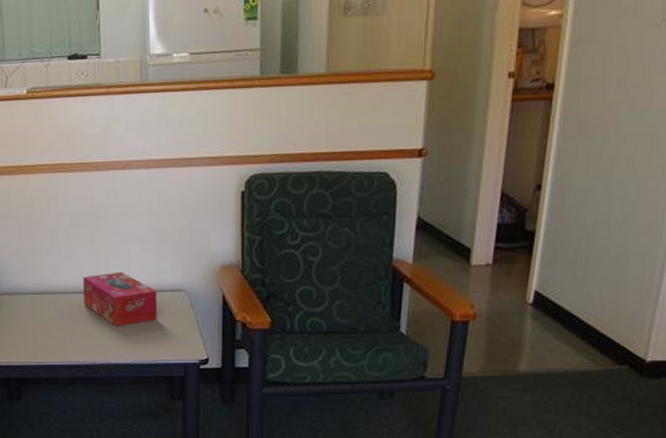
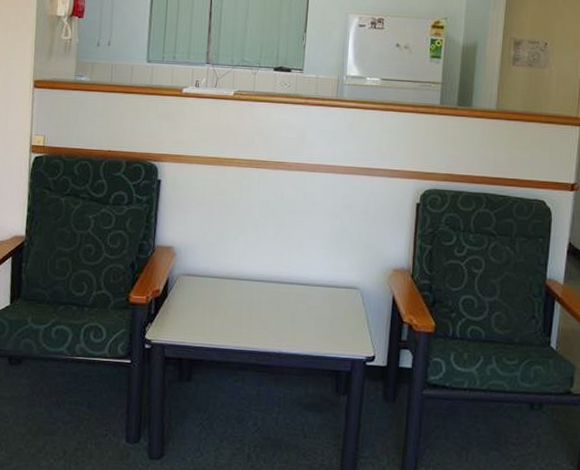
tissue box: present [83,271,158,326] -> none [263,264,333,317]

